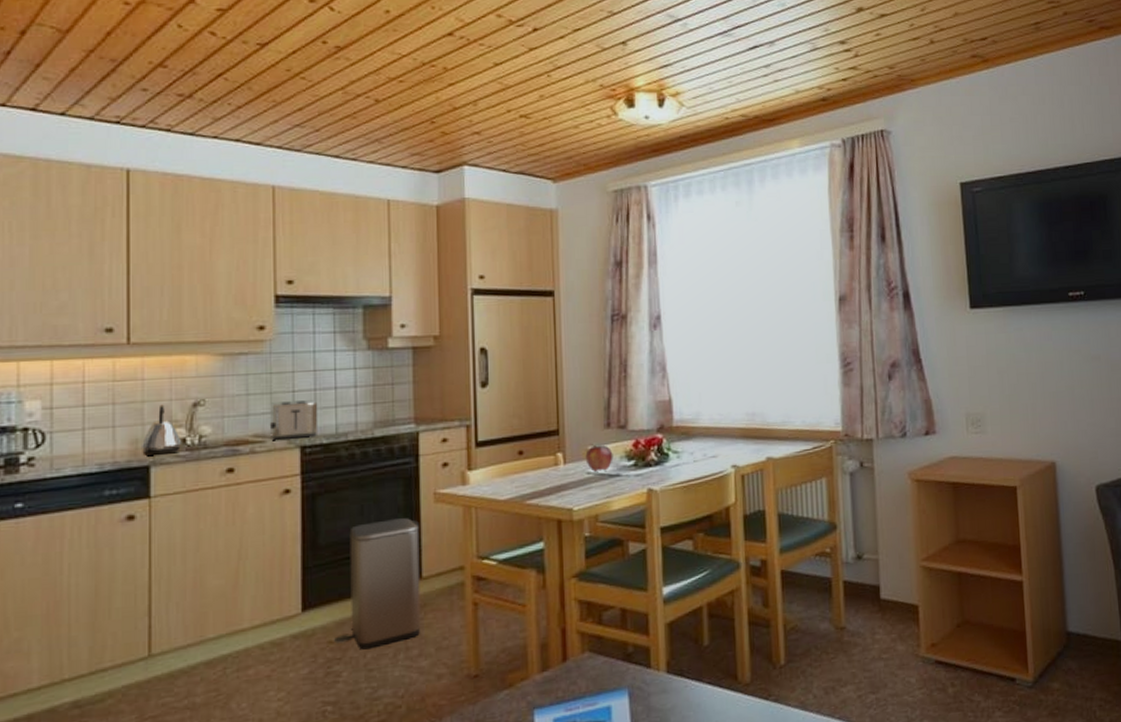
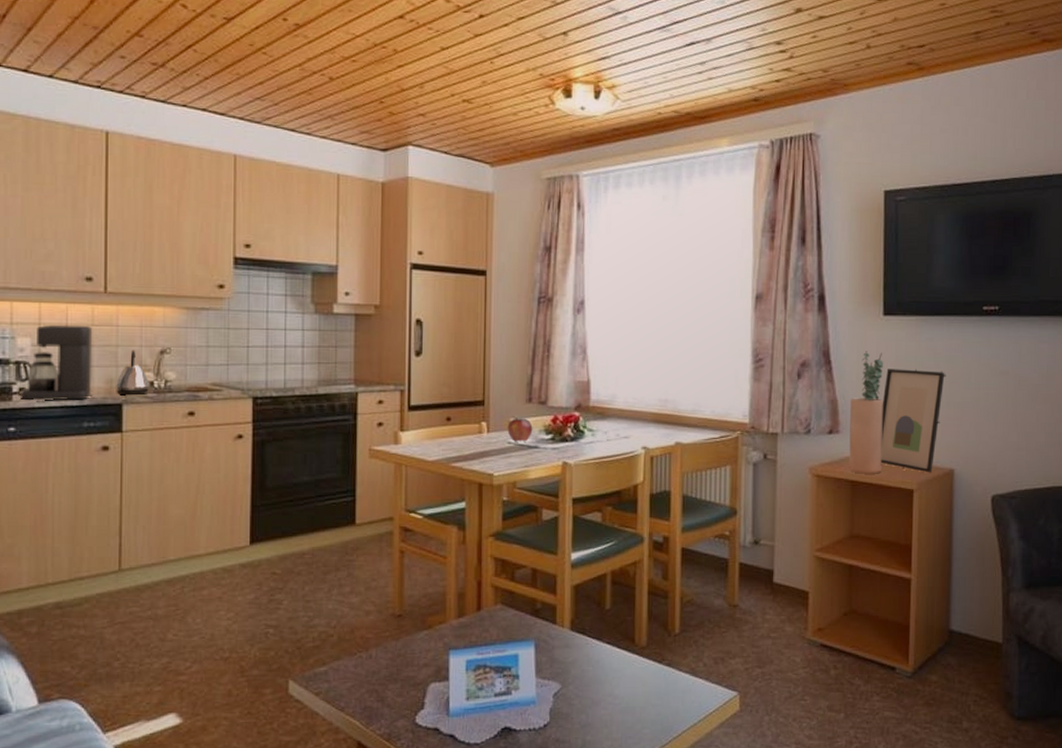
coffee maker: none [25,381,114,472] -> present [17,324,93,401]
toaster: present [269,399,318,441] -> none [226,354,269,391]
pedal bin: present [334,518,421,650] -> none [277,470,355,583]
vase: none [944,346,982,475] -> present [849,351,884,474]
picture frame: none [977,361,1039,468] -> present [880,369,946,473]

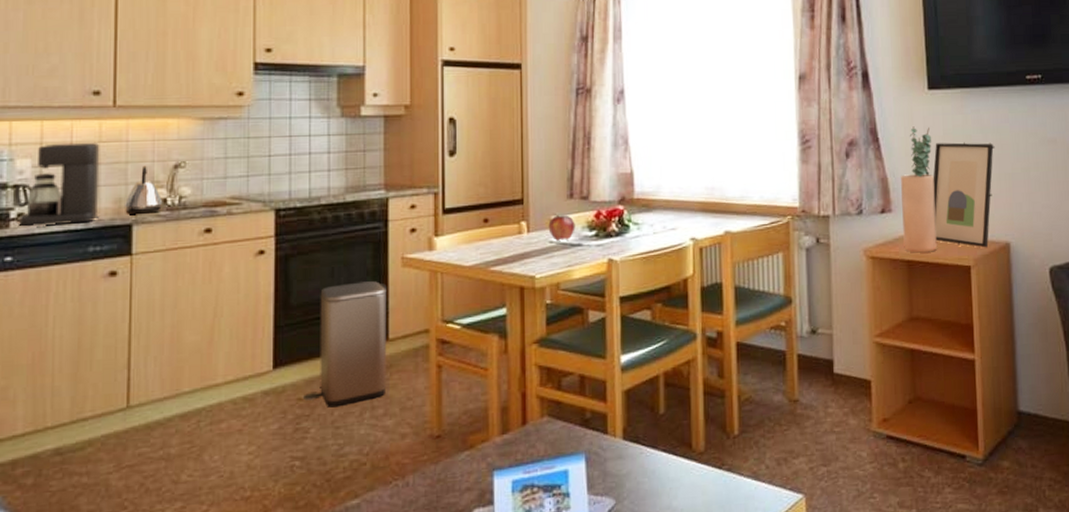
pedal bin: none [277,470,355,583] -> present [303,281,387,408]

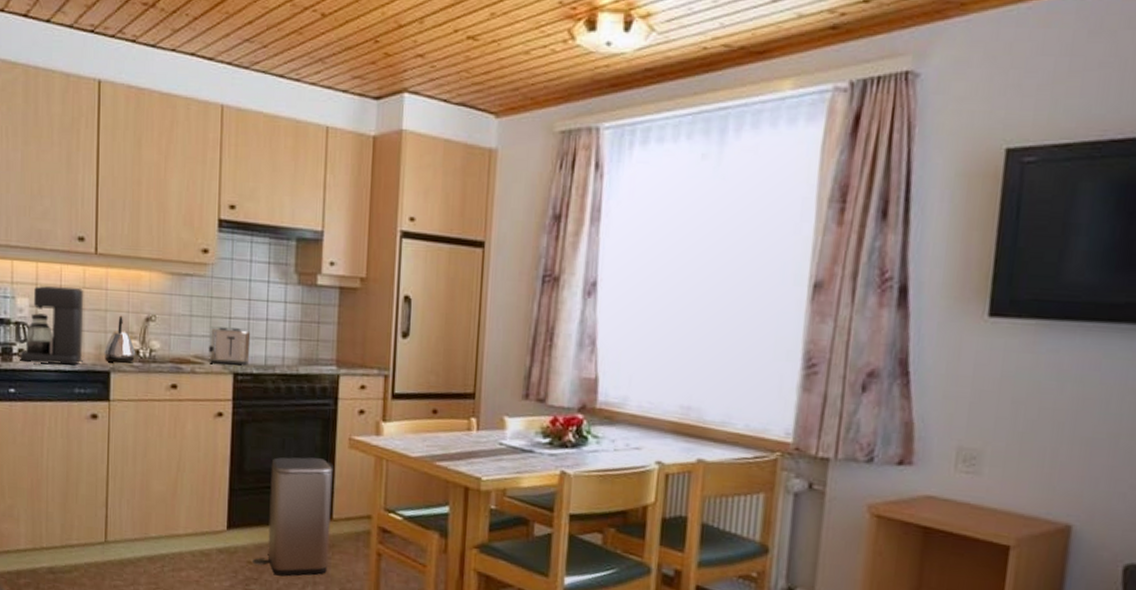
toaster: none [246,163,293,204] -> present [208,326,251,366]
fruit: present [548,214,575,241] -> none [499,414,529,445]
vase: present [901,126,937,253] -> none [922,362,984,522]
picture frame: present [933,142,995,248] -> none [966,387,1073,528]

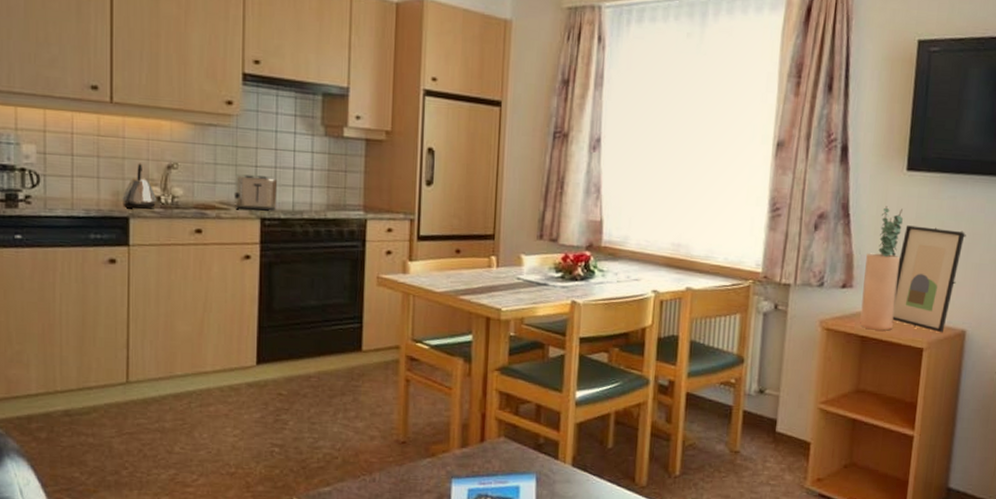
coffee maker: present [17,285,84,365] -> none [22,132,99,211]
pedal bin: present [253,457,333,576] -> none [283,295,362,405]
vase: none [922,362,984,522] -> present [860,206,904,331]
picture frame: none [966,387,1073,528] -> present [892,225,966,333]

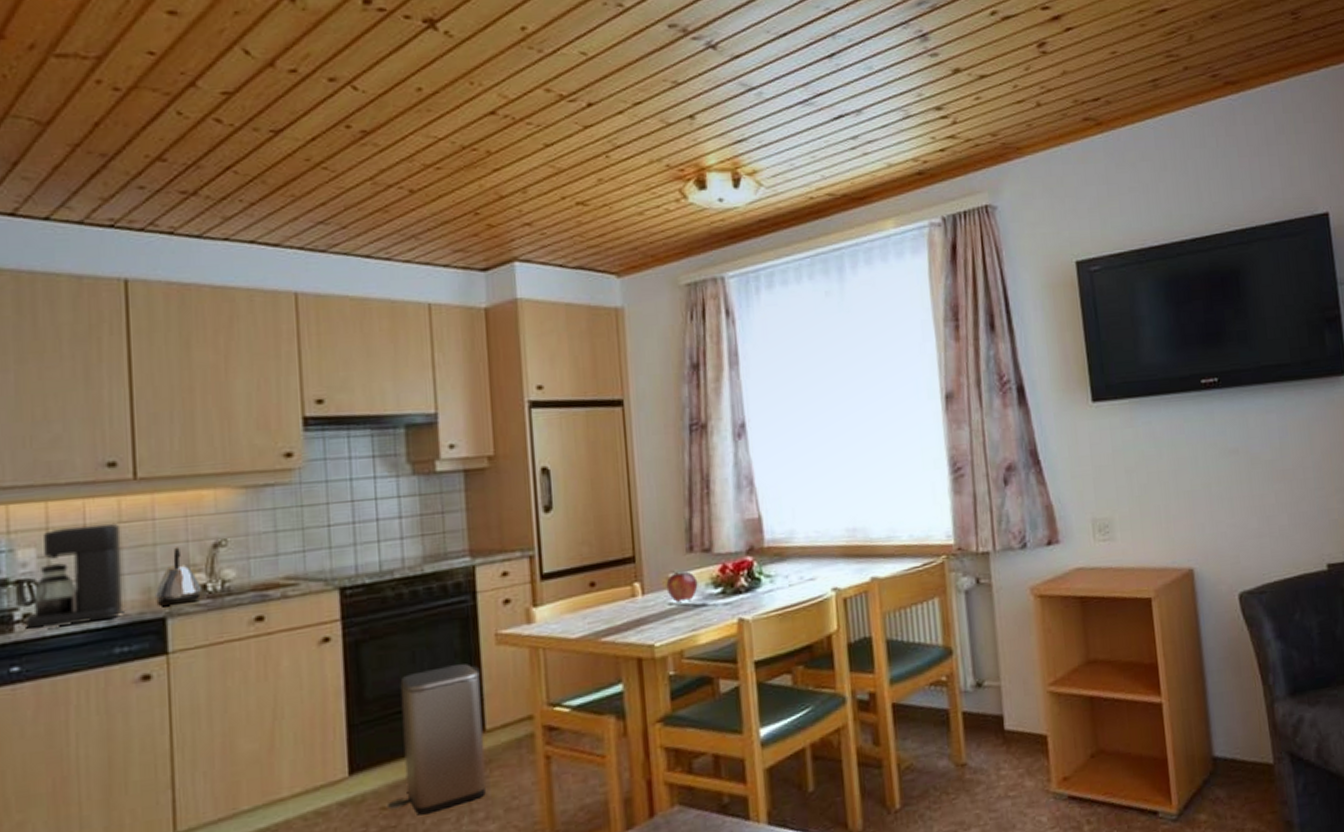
coffee maker: none [22,132,99,211] -> present [18,523,122,630]
toaster: present [234,174,278,212] -> none [302,533,359,583]
pedal bin: none [283,295,362,405] -> present [388,663,487,815]
fruit: none [517,253,543,279] -> present [666,571,698,602]
vase: present [860,206,904,331] -> none [1067,444,1112,588]
picture frame: present [892,225,966,333] -> none [1103,457,1171,577]

